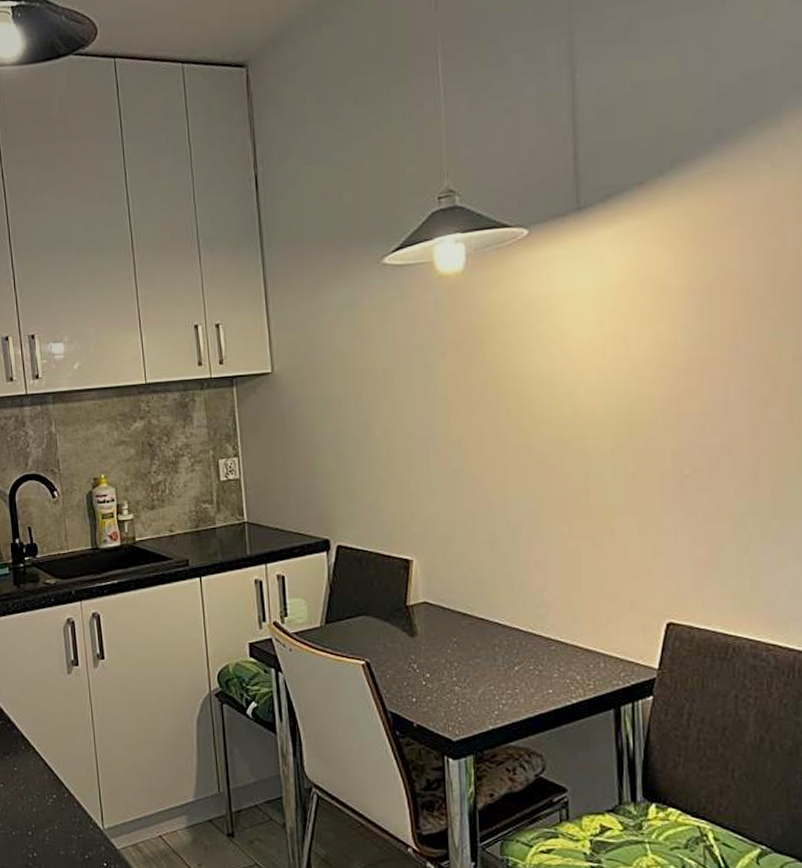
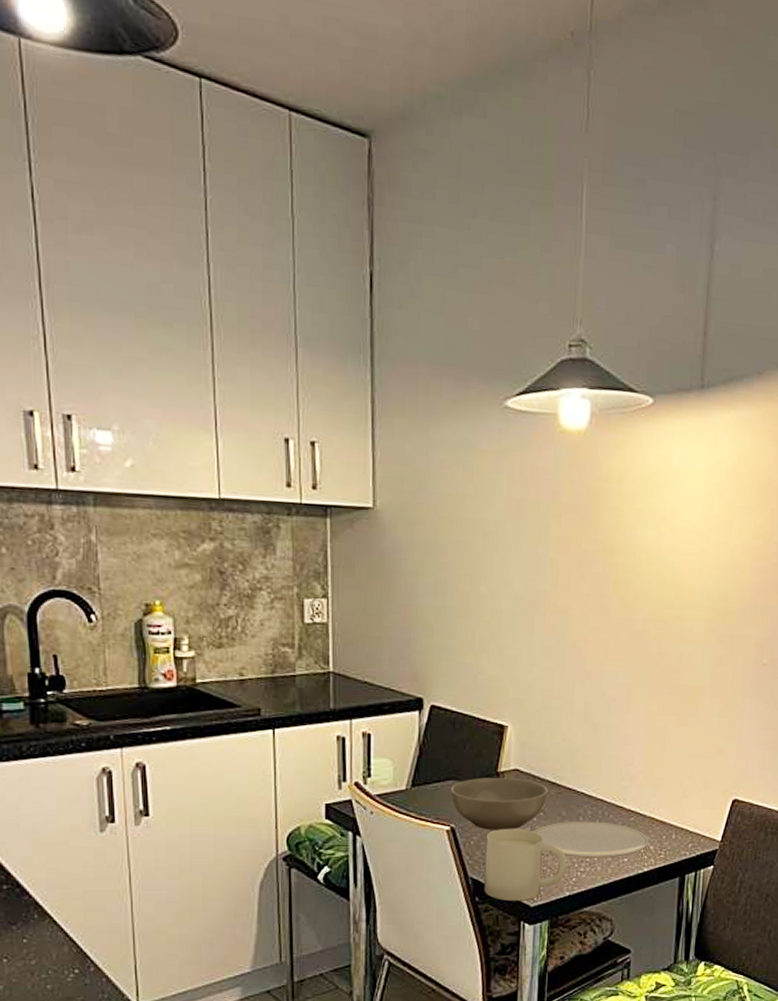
bowl: none [362,610,460,663] -> present [450,777,548,830]
mug: none [401,661,487,736] -> present [484,828,567,902]
plate: none [448,651,574,690] -> present [533,821,649,858]

